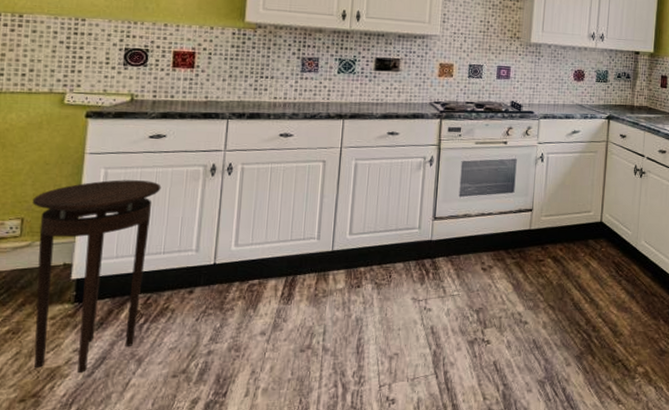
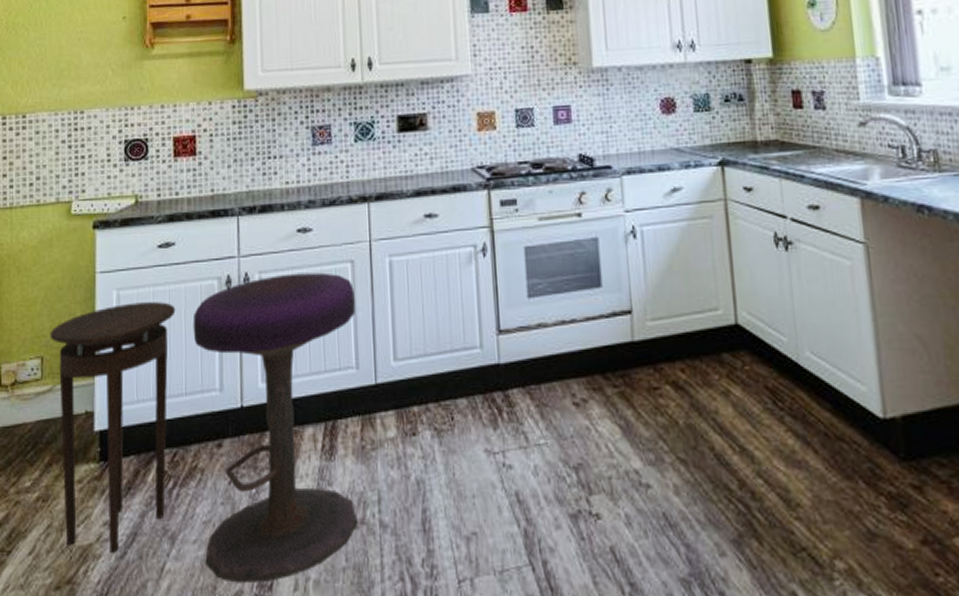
stool: none [168,167,324,393] -> present [192,272,358,584]

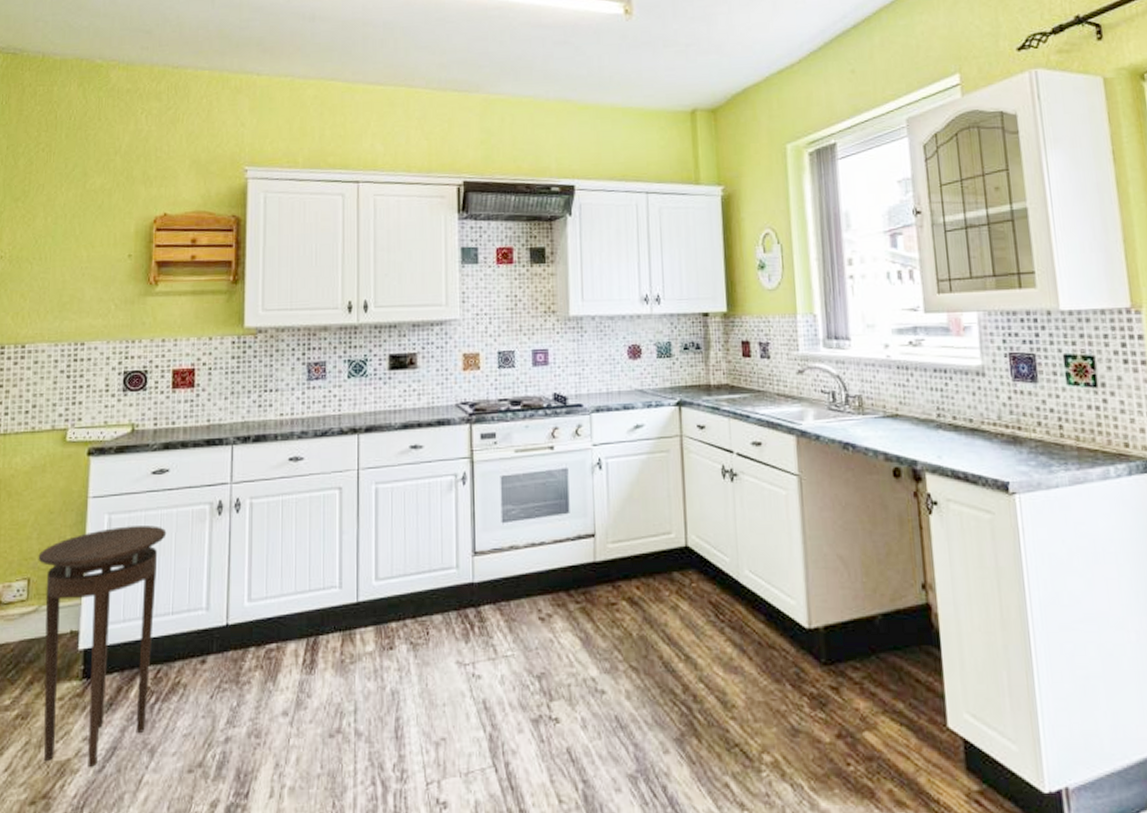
stool: present [192,272,358,584] -> none [182,498,342,793]

